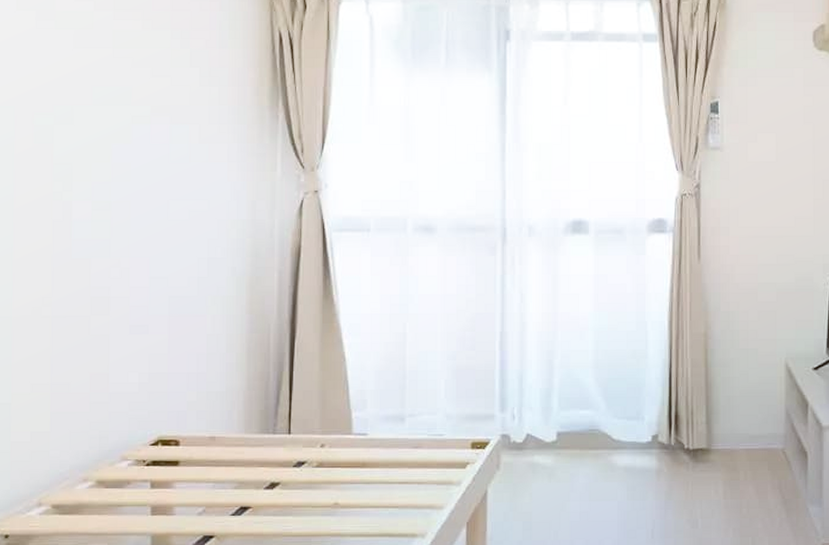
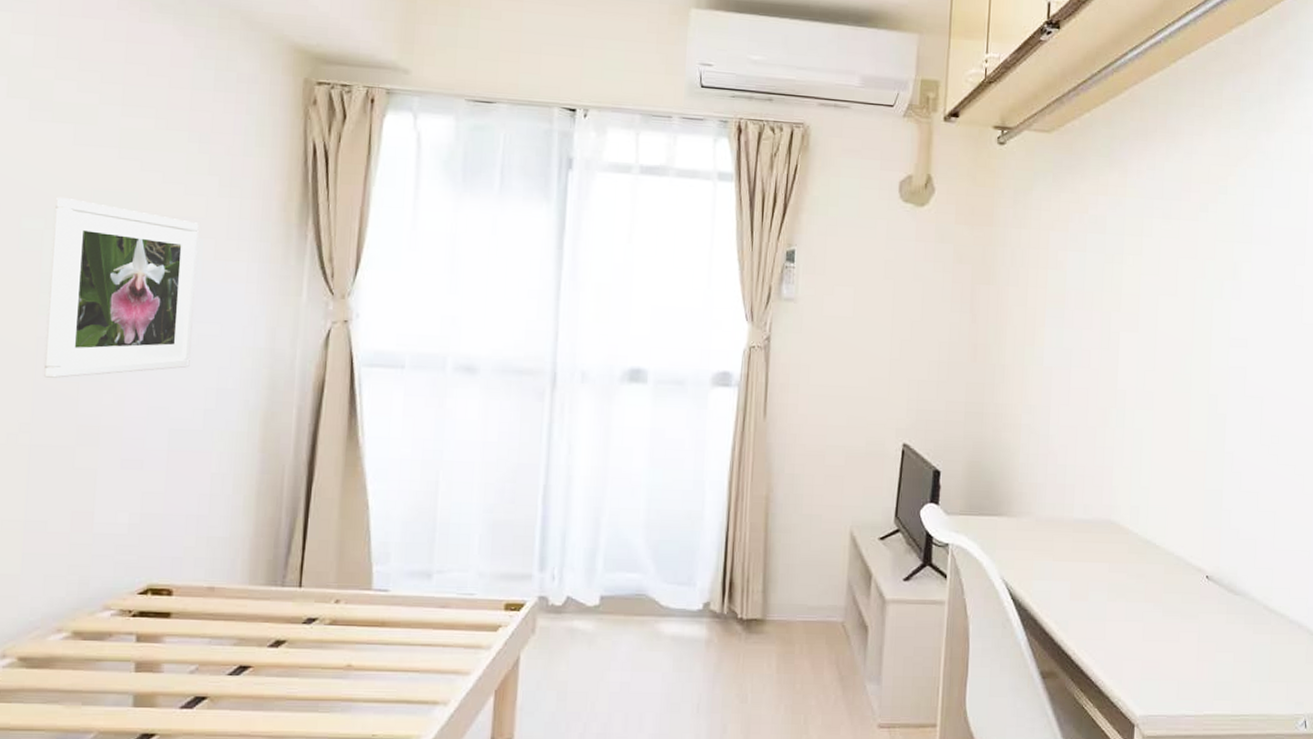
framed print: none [59,95,184,256] -> present [43,197,199,378]

